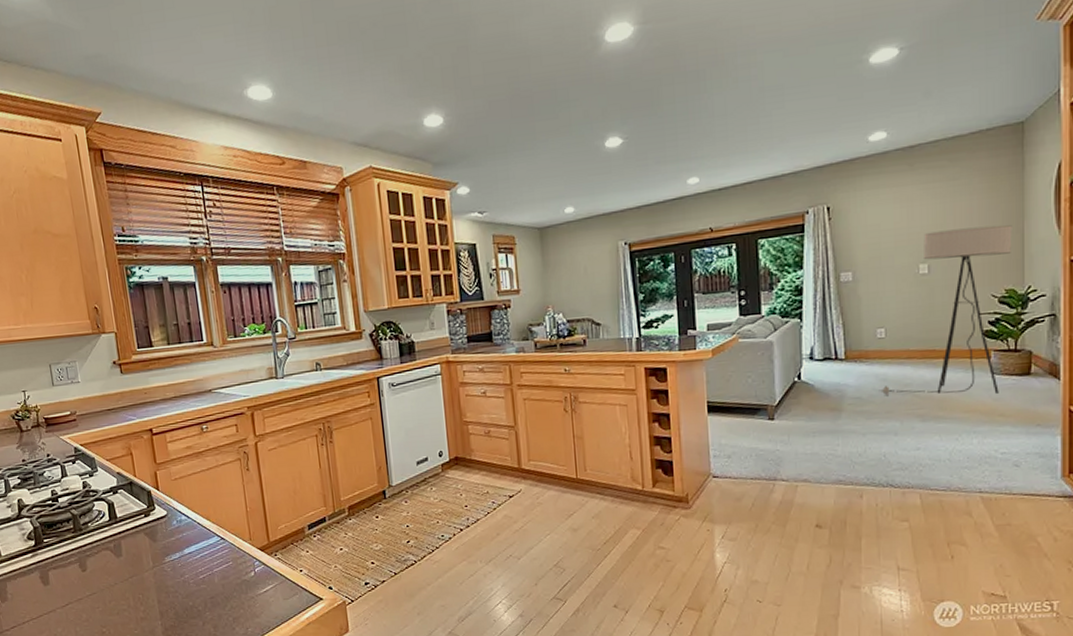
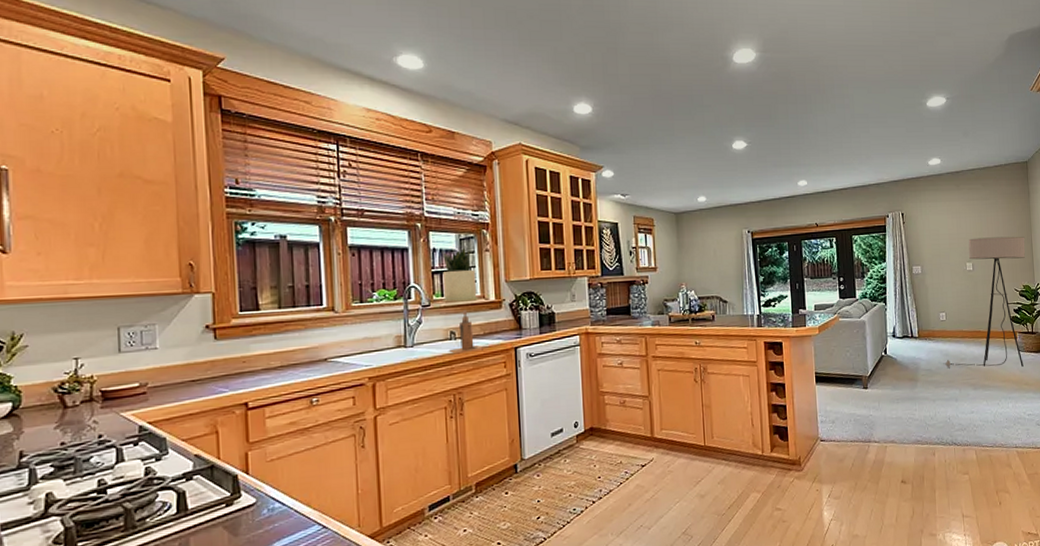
planter: none [302,279,341,335] -> present [441,247,480,303]
soap dispenser: none [316,341,347,385] -> present [449,310,483,354]

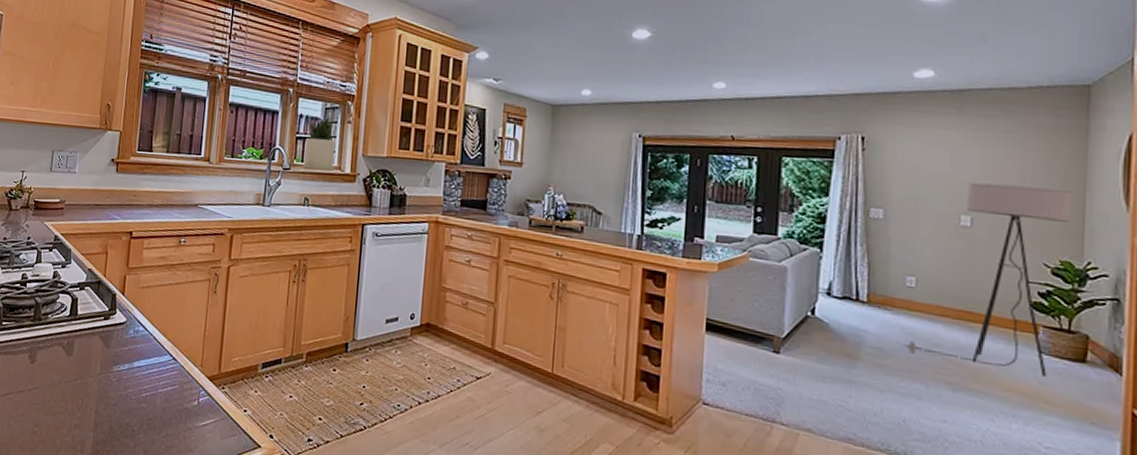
soap dispenser: present [449,310,483,354] -> none [301,178,332,222]

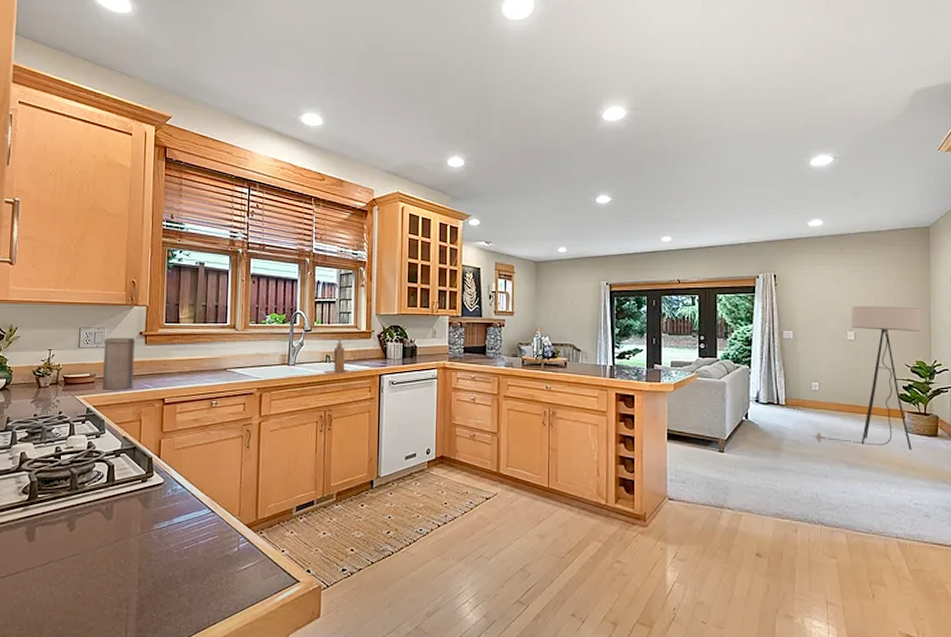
canister: none [70,162,107,220] -> present [101,337,136,391]
planter: present [300,116,337,171] -> none [320,281,354,330]
soap dispenser: none [301,178,332,222] -> present [324,337,352,376]

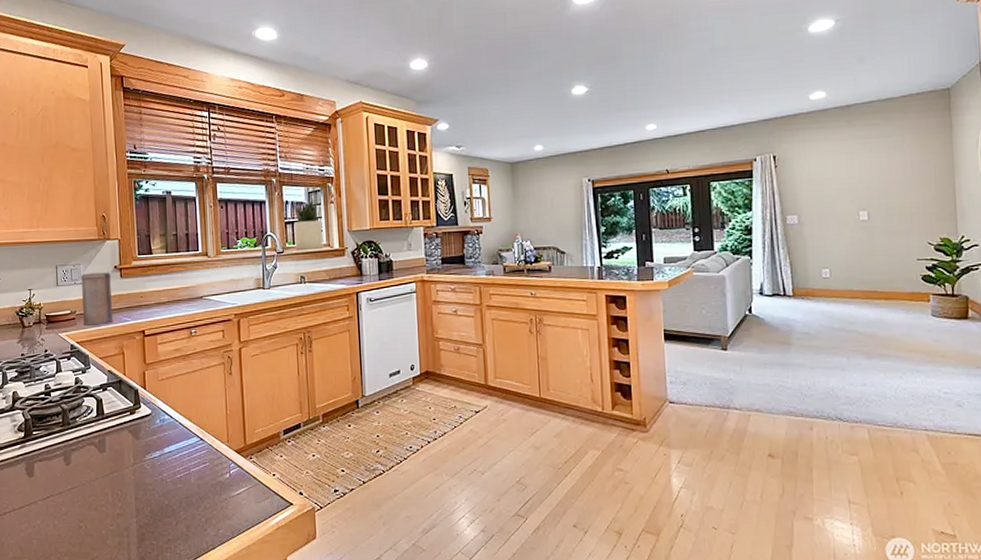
planter: none [320,281,354,330] -> present [292,199,326,250]
soap dispenser: present [324,337,352,376] -> none [300,257,329,297]
floor lamp: present [813,306,921,450] -> none [825,179,945,335]

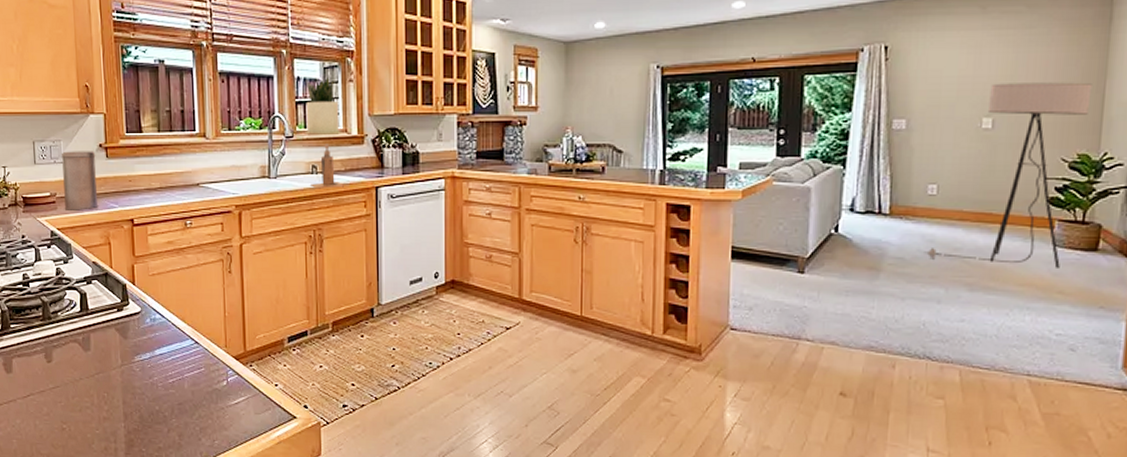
soap dispenser: none [300,257,329,297] -> present [311,144,344,189]
floor lamp: none [825,179,945,335] -> present [924,82,1092,268]

